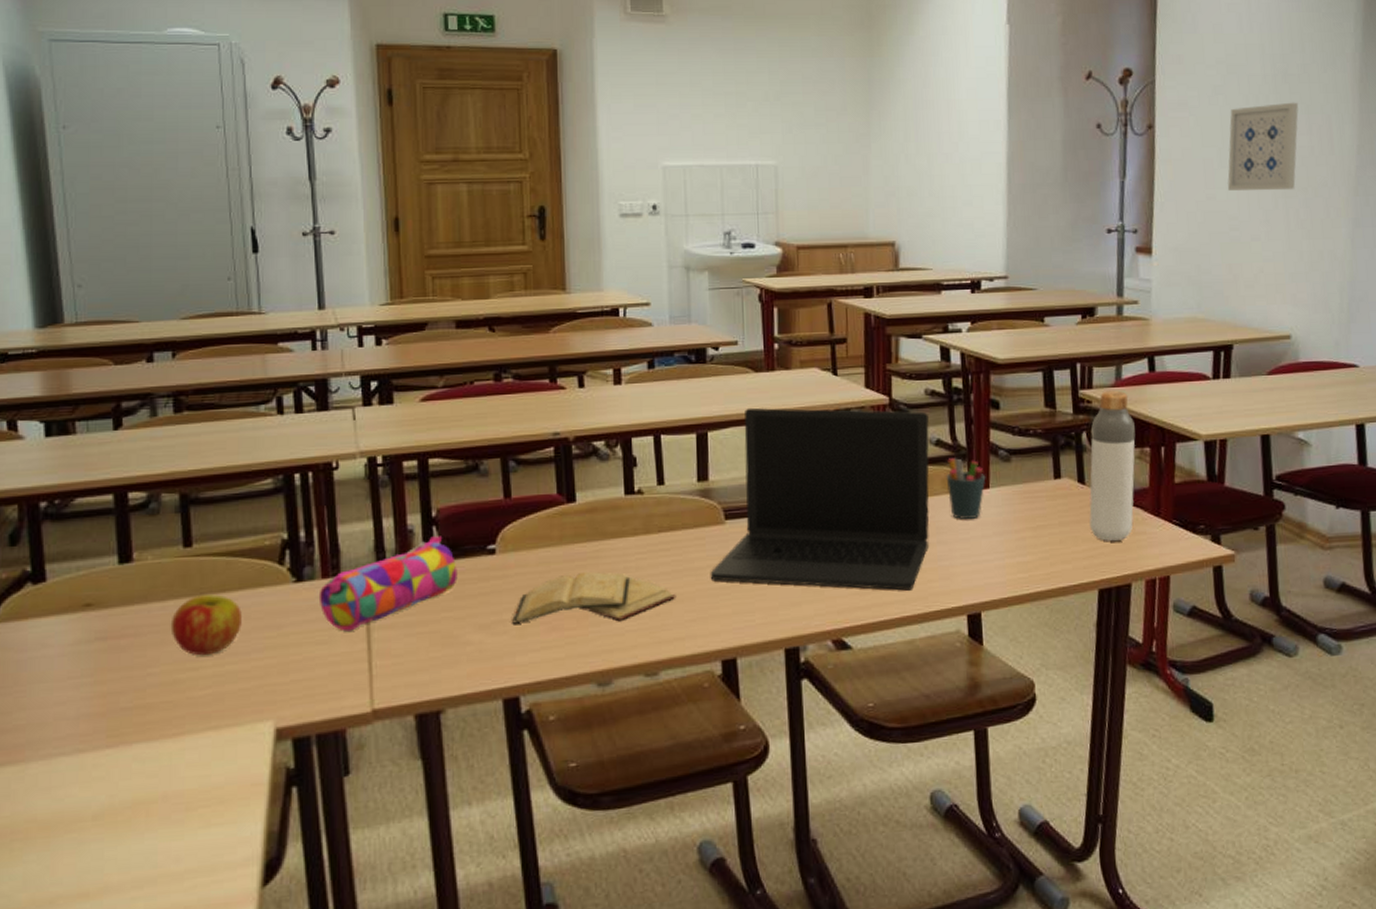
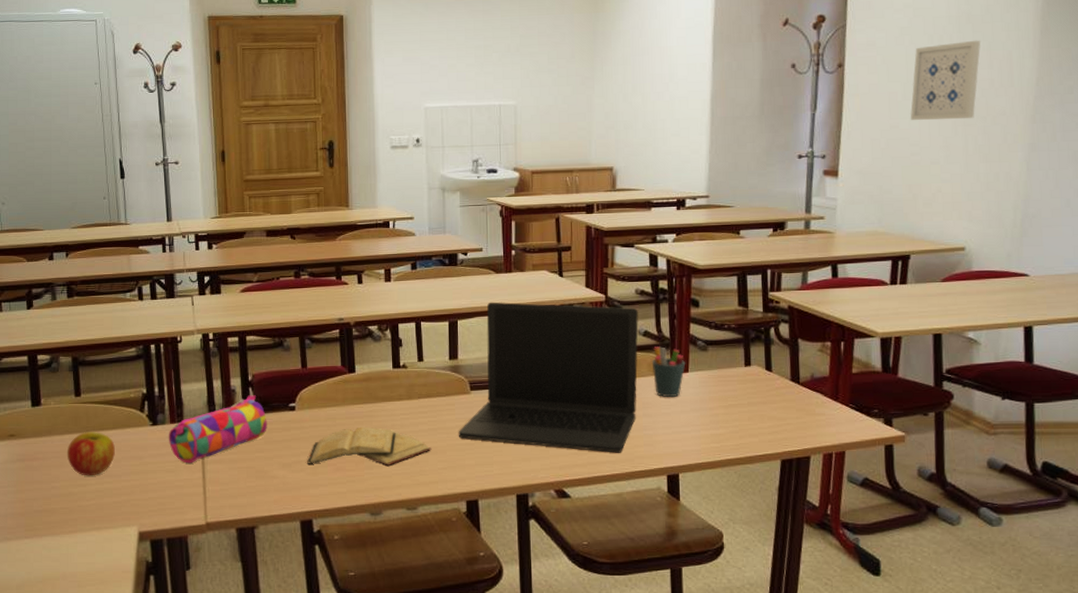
bottle: present [1089,390,1136,542] -> none [775,293,818,421]

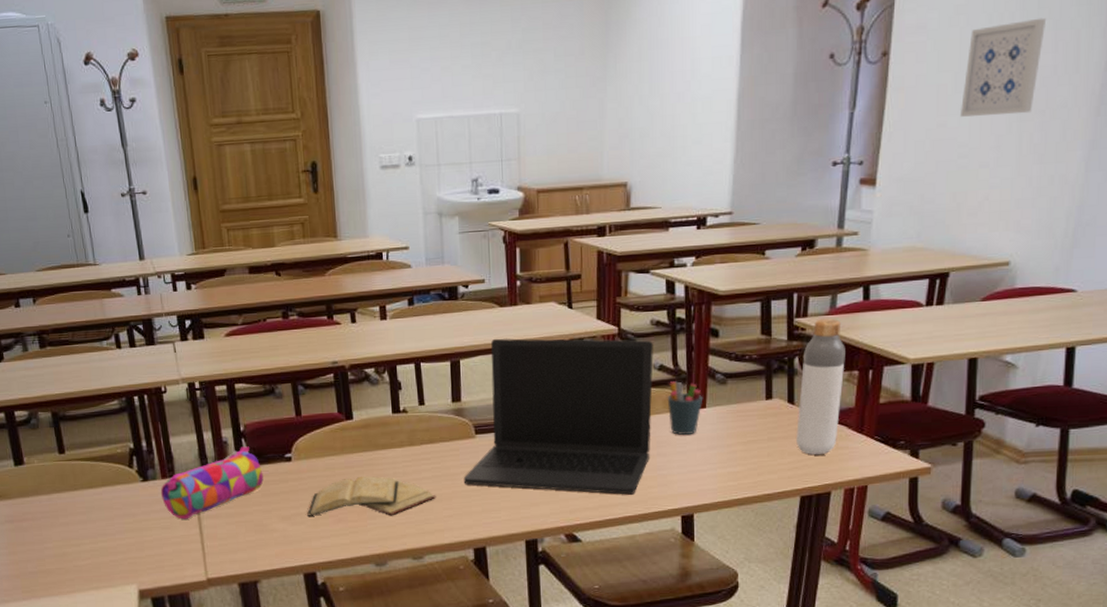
apple: present [66,432,115,476] -> none [56,490,107,536]
bottle: none [775,293,818,421] -> present [796,318,845,455]

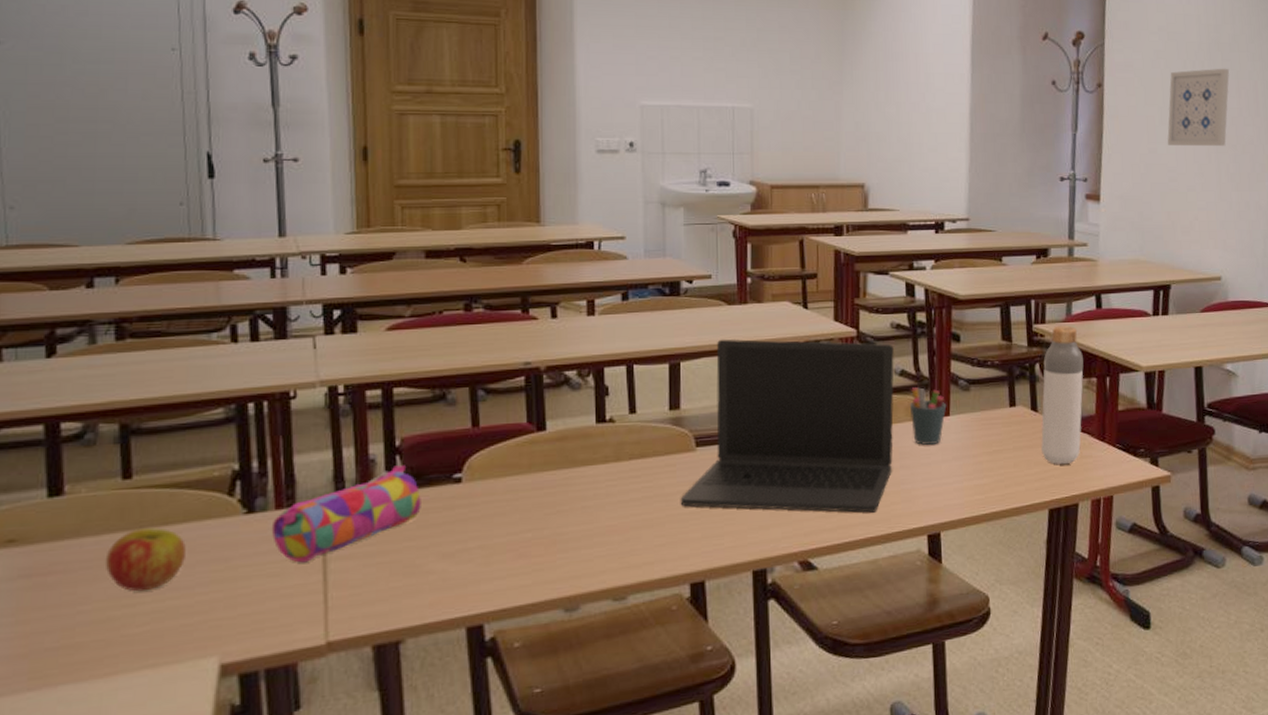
apple: none [56,490,107,536] -> present [105,527,186,592]
diary: present [307,475,436,516] -> none [478,498,646,552]

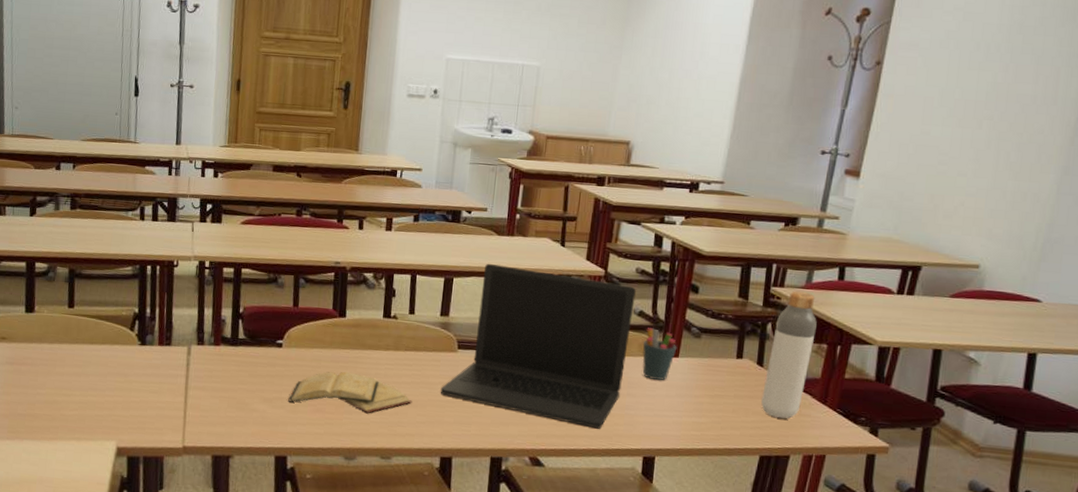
apple: present [105,527,186,592] -> none [54,343,102,388]
pencil case: present [271,465,421,563] -> none [154,327,254,387]
diary: none [478,498,646,552] -> present [288,371,412,413]
wall art: present [1167,68,1230,147] -> none [943,52,1030,134]

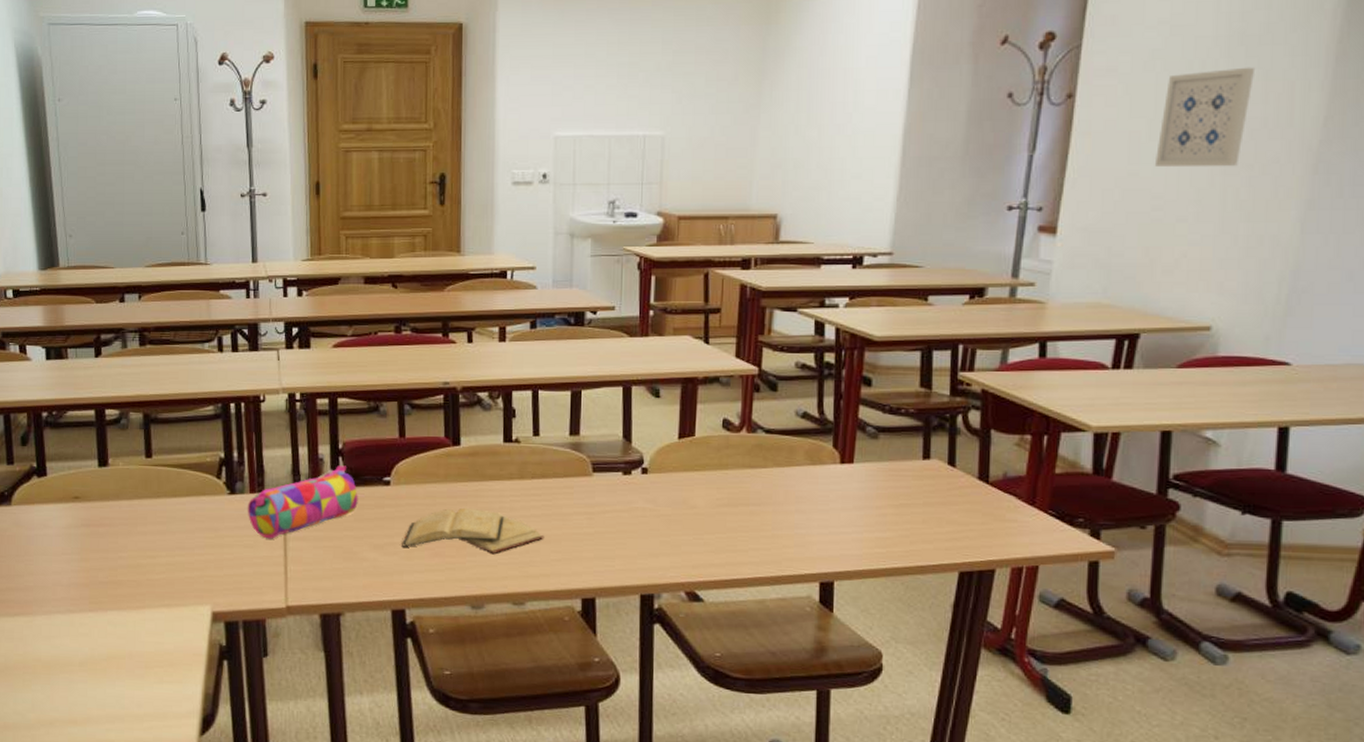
pencil case: none [154,327,254,387] -> present [247,465,358,539]
laptop: present [440,263,636,429] -> none [576,370,797,554]
pen holder: present [642,328,677,380] -> none [809,431,851,491]
bottle: present [761,290,817,419] -> none [956,374,1017,527]
wall art: none [943,52,1030,134] -> present [1154,67,1256,168]

